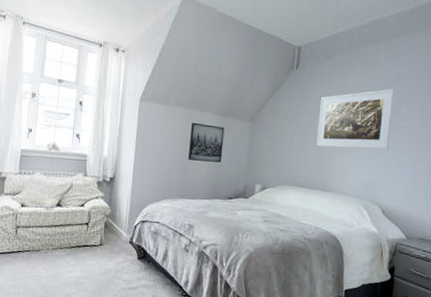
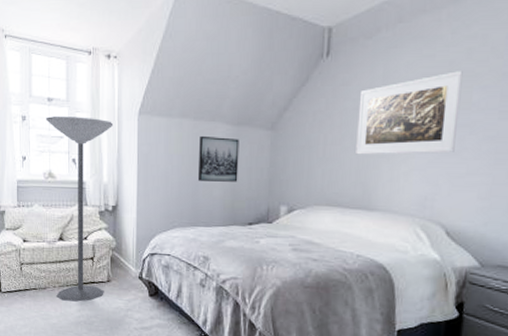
floor lamp: none [49,95,117,264] -> present [45,116,114,302]

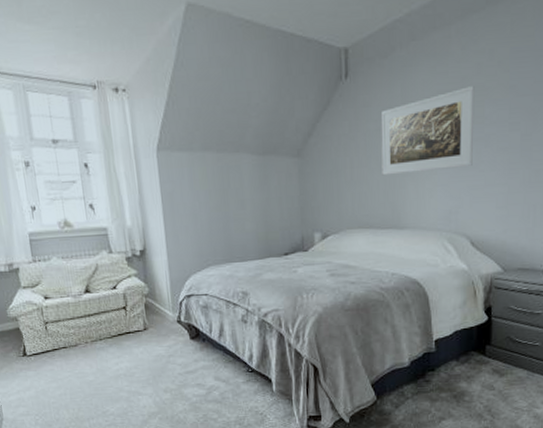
floor lamp: present [45,116,114,302] -> none [52,157,142,356]
wall art: present [197,135,239,182] -> none [225,168,269,216]

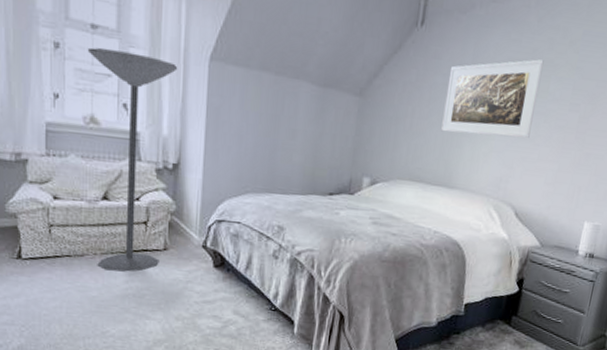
floor lamp: none [52,157,142,356] -> present [87,47,178,272]

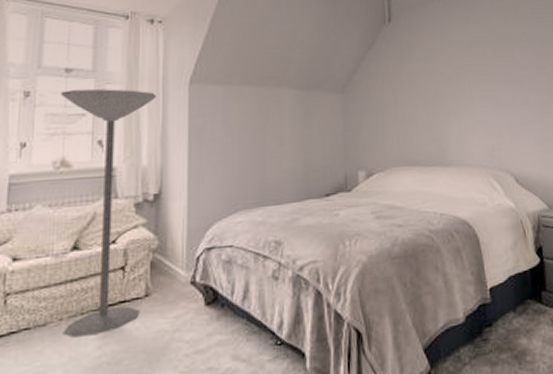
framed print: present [441,59,544,139] -> none [423,35,509,113]

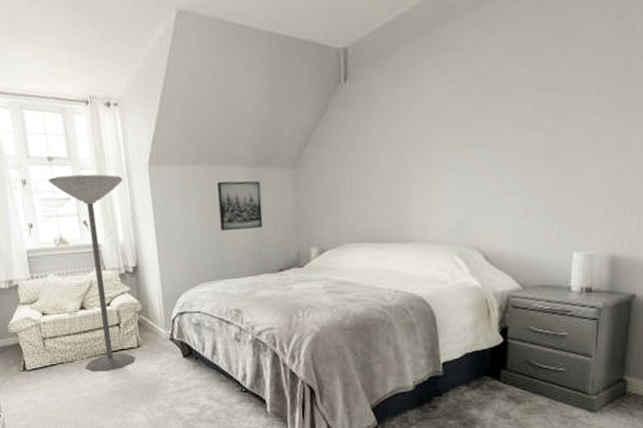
wall art: none [263,102,310,153] -> present [217,181,263,231]

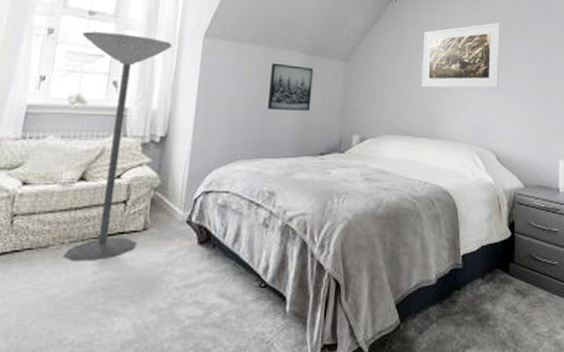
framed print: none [383,83,490,185] -> present [421,23,501,89]

